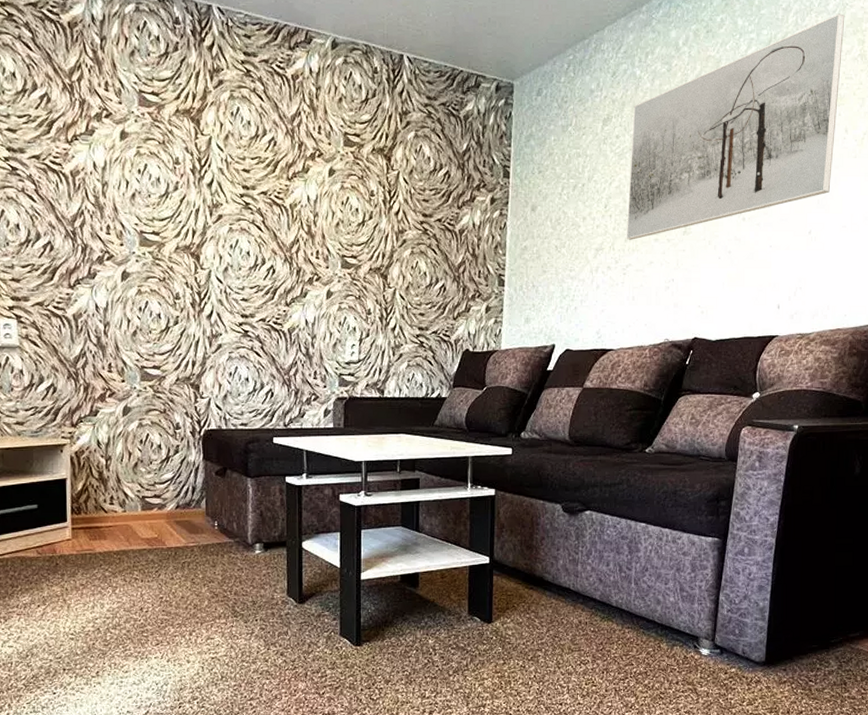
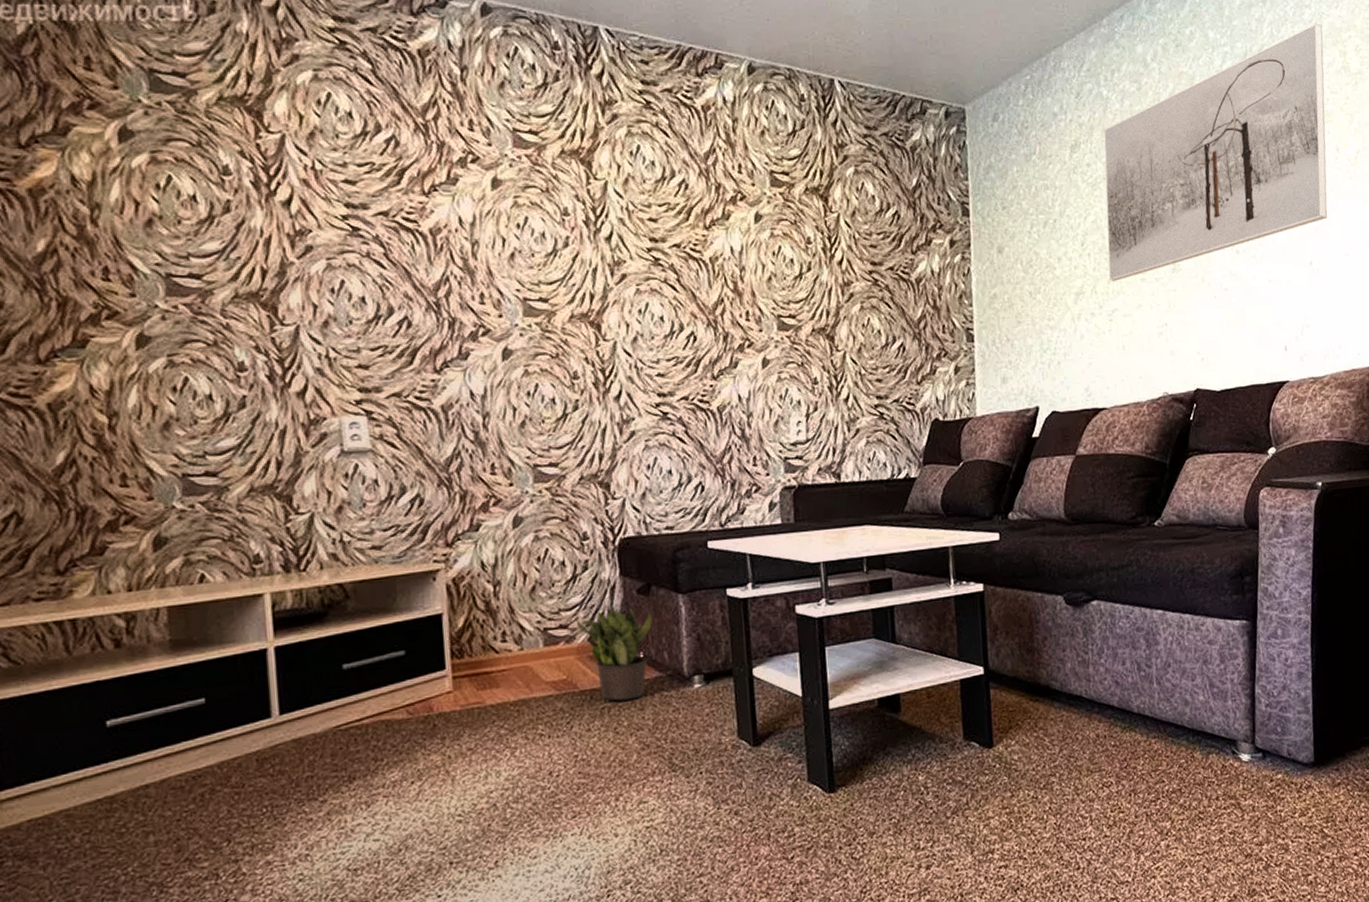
potted plant: none [167,480,226,558] -> present [576,601,652,701]

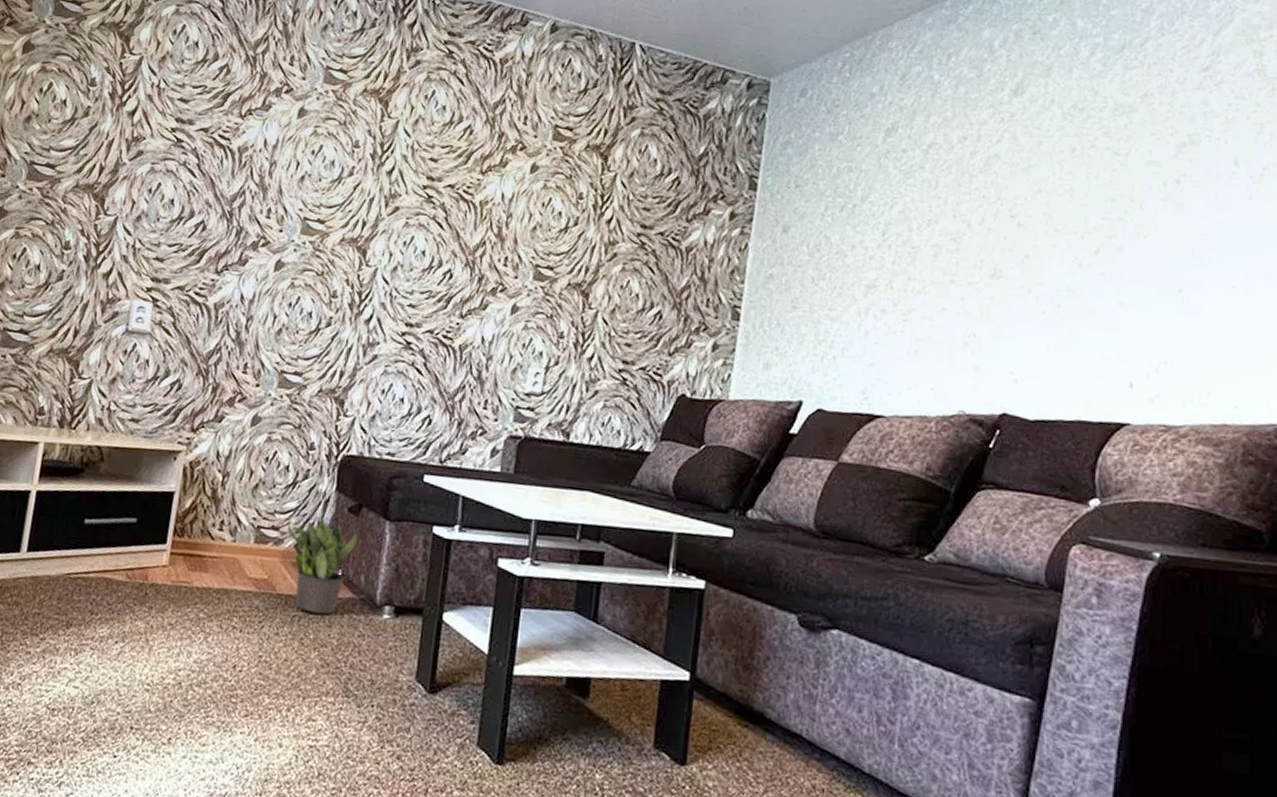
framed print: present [1103,23,1328,281] -> none [909,18,1234,279]

